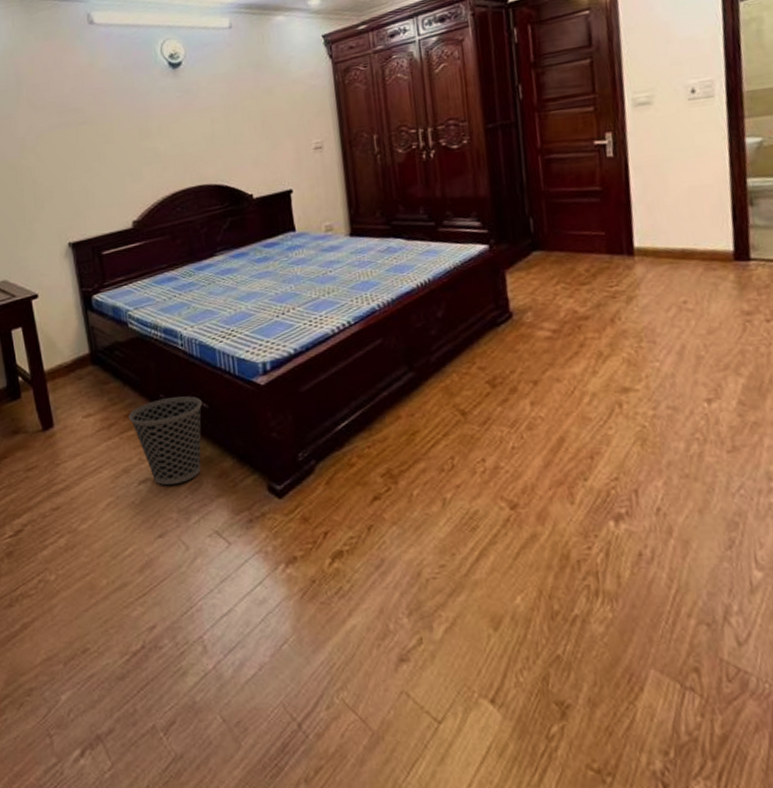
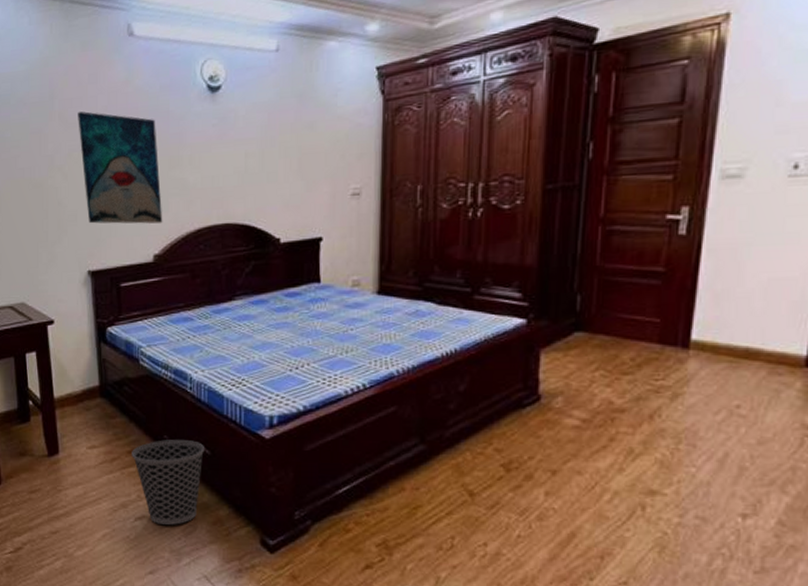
wall art: none [46,94,139,198] -> present [78,111,163,224]

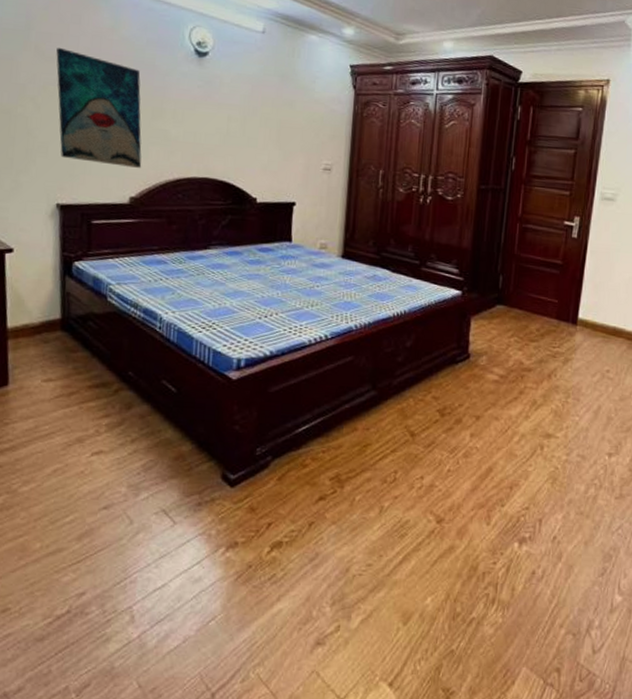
wastebasket: present [132,440,204,525] -> none [92,376,170,460]

